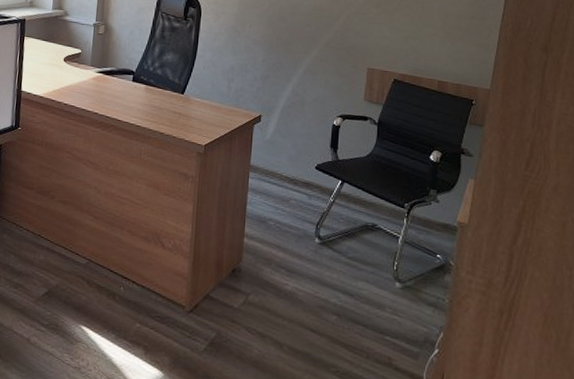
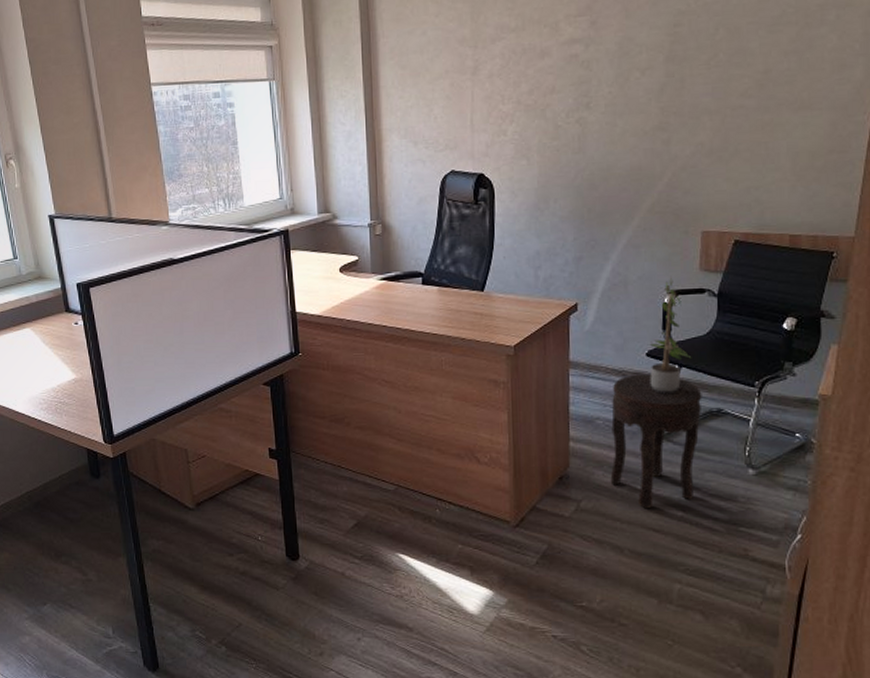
side table: none [276,184,360,308] -> present [610,374,702,508]
potted plant: none [317,103,354,205] -> present [650,277,692,393]

